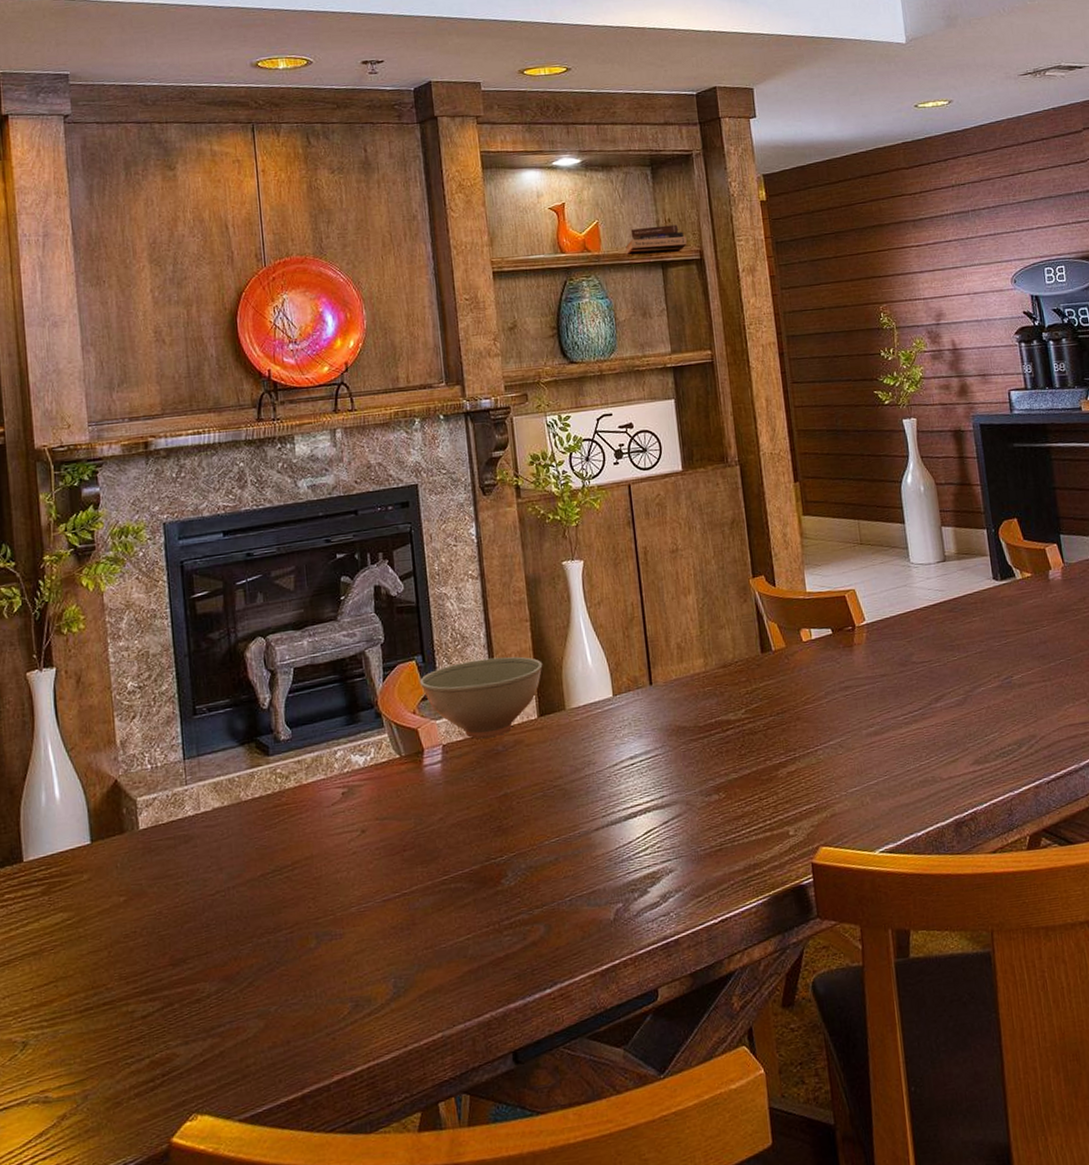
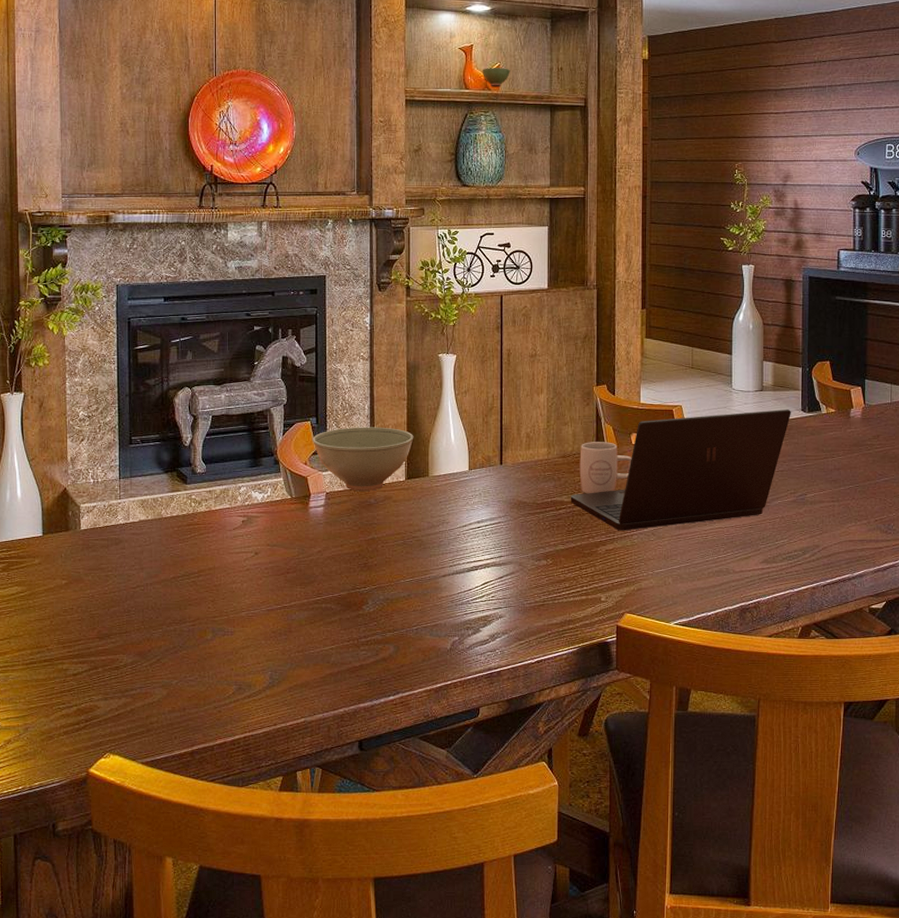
bowl: none [578,225,612,248] -> present [482,68,511,87]
books: present [625,224,687,255] -> none [521,73,574,98]
laptop: none [737,579,982,747] -> present [570,409,791,531]
mug: none [742,642,805,708] -> present [579,442,632,494]

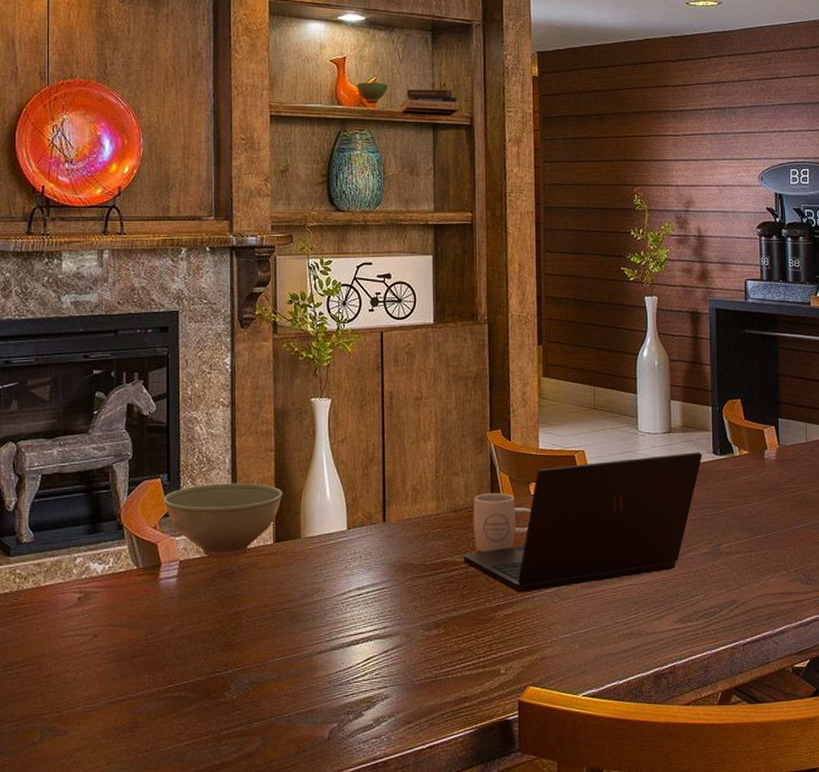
books: none [521,73,574,98] -> present [400,89,459,117]

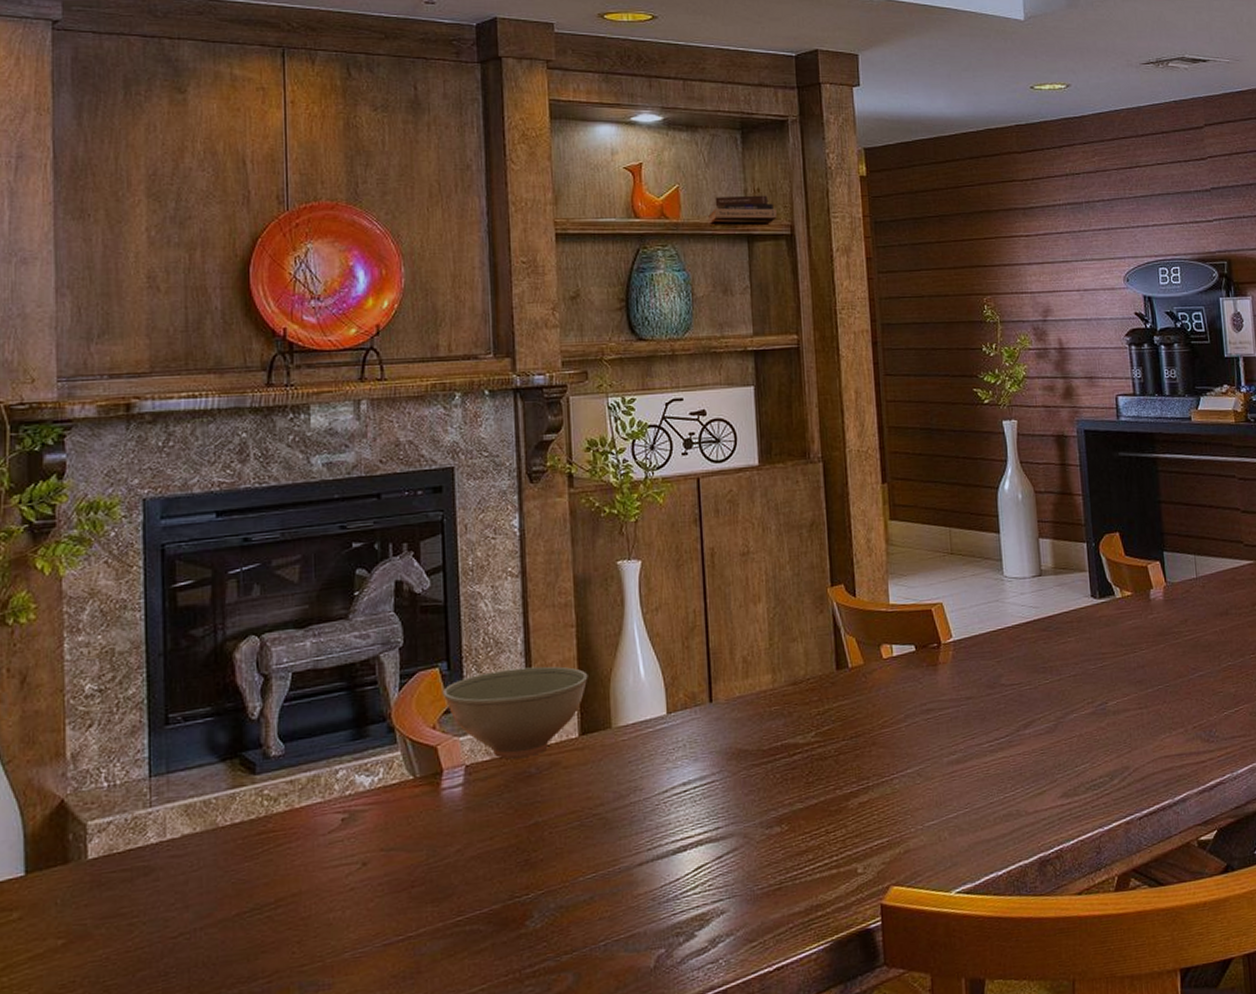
bowl: present [356,82,389,104] -> none [655,190,694,215]
laptop: present [463,452,702,593] -> none [806,597,1079,776]
mug: present [473,493,531,552] -> none [815,658,884,731]

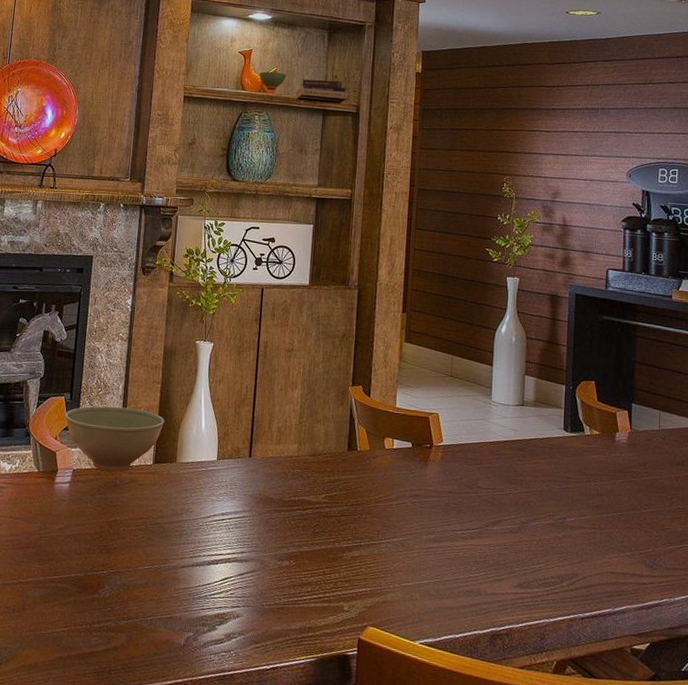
bowl: none [655,190,694,215] -> present [259,71,287,90]

